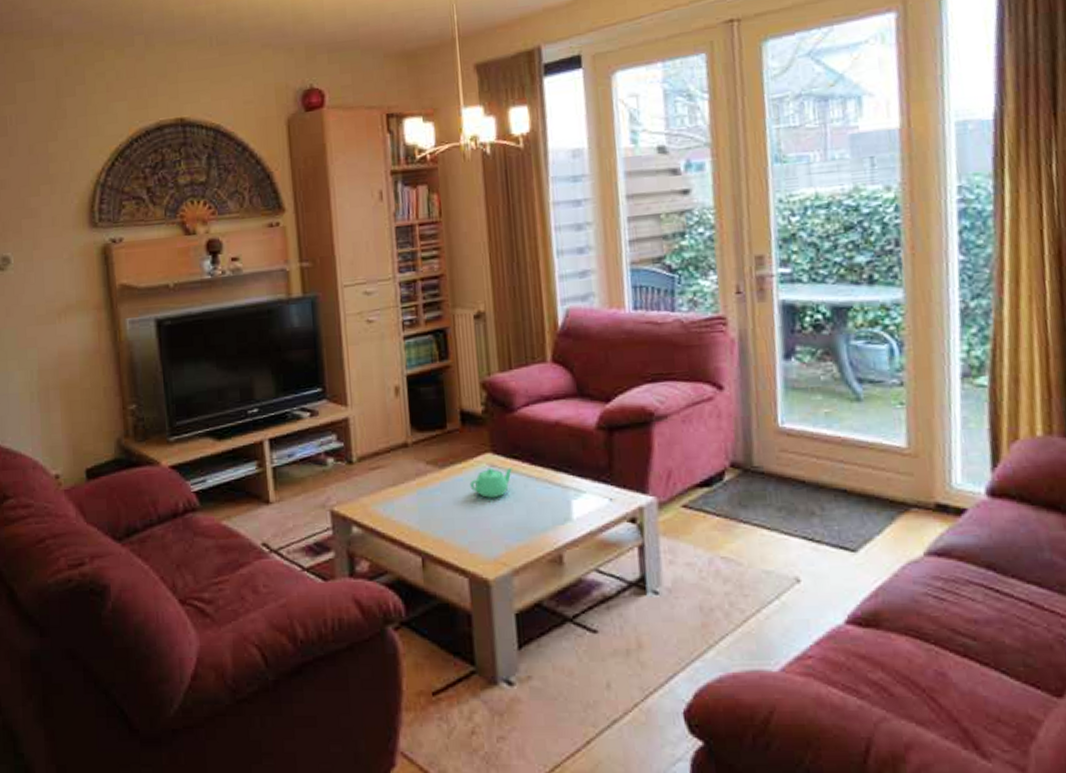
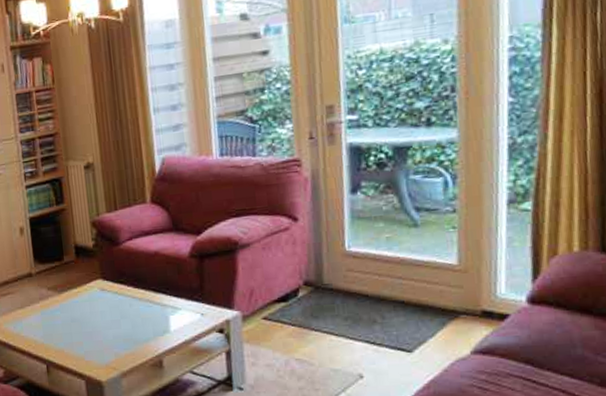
teapot: present [469,467,514,498] -> none [84,291,120,316]

